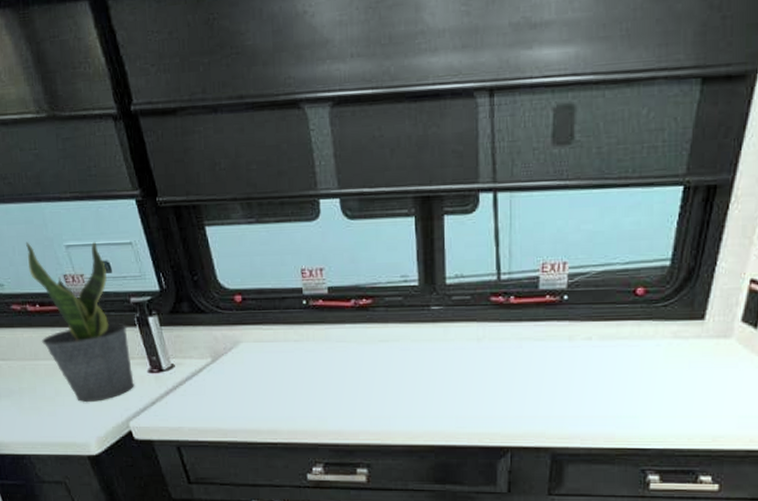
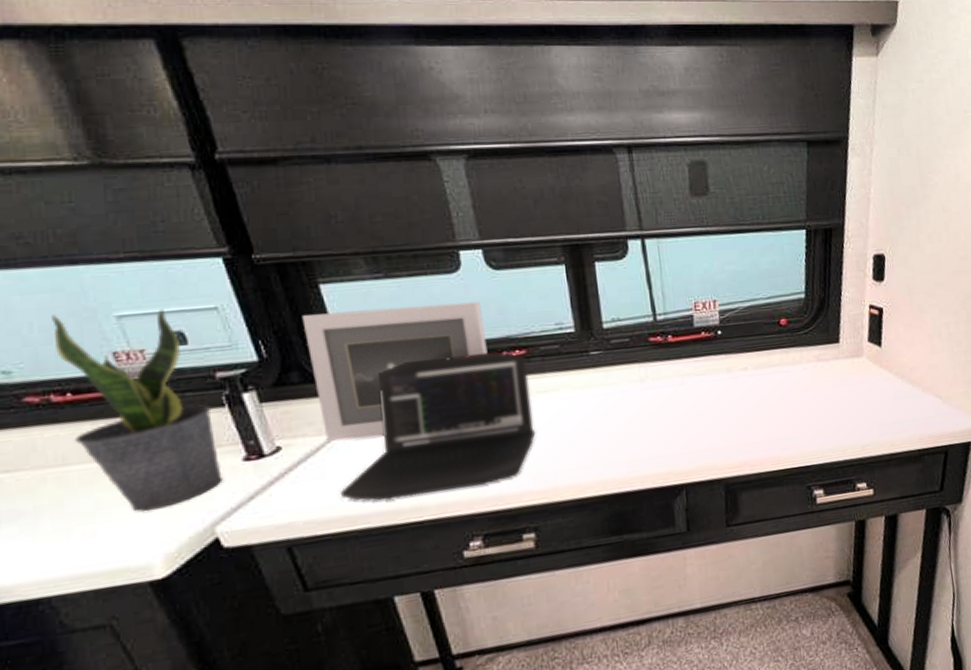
picture frame: none [191,249,338,366] -> present [302,301,488,443]
laptop: none [215,299,375,420] -> present [339,351,536,501]

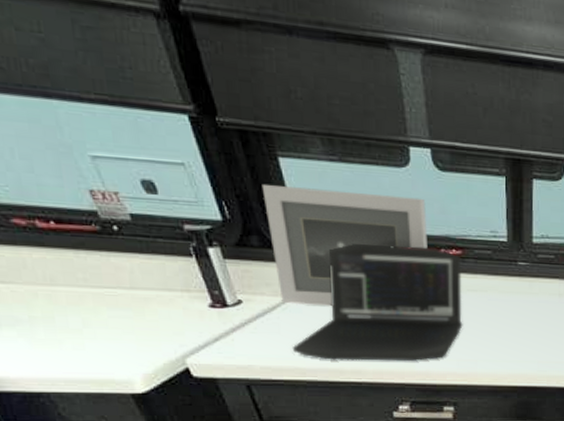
potted plant: present [52,308,223,512] -> none [31,144,191,337]

